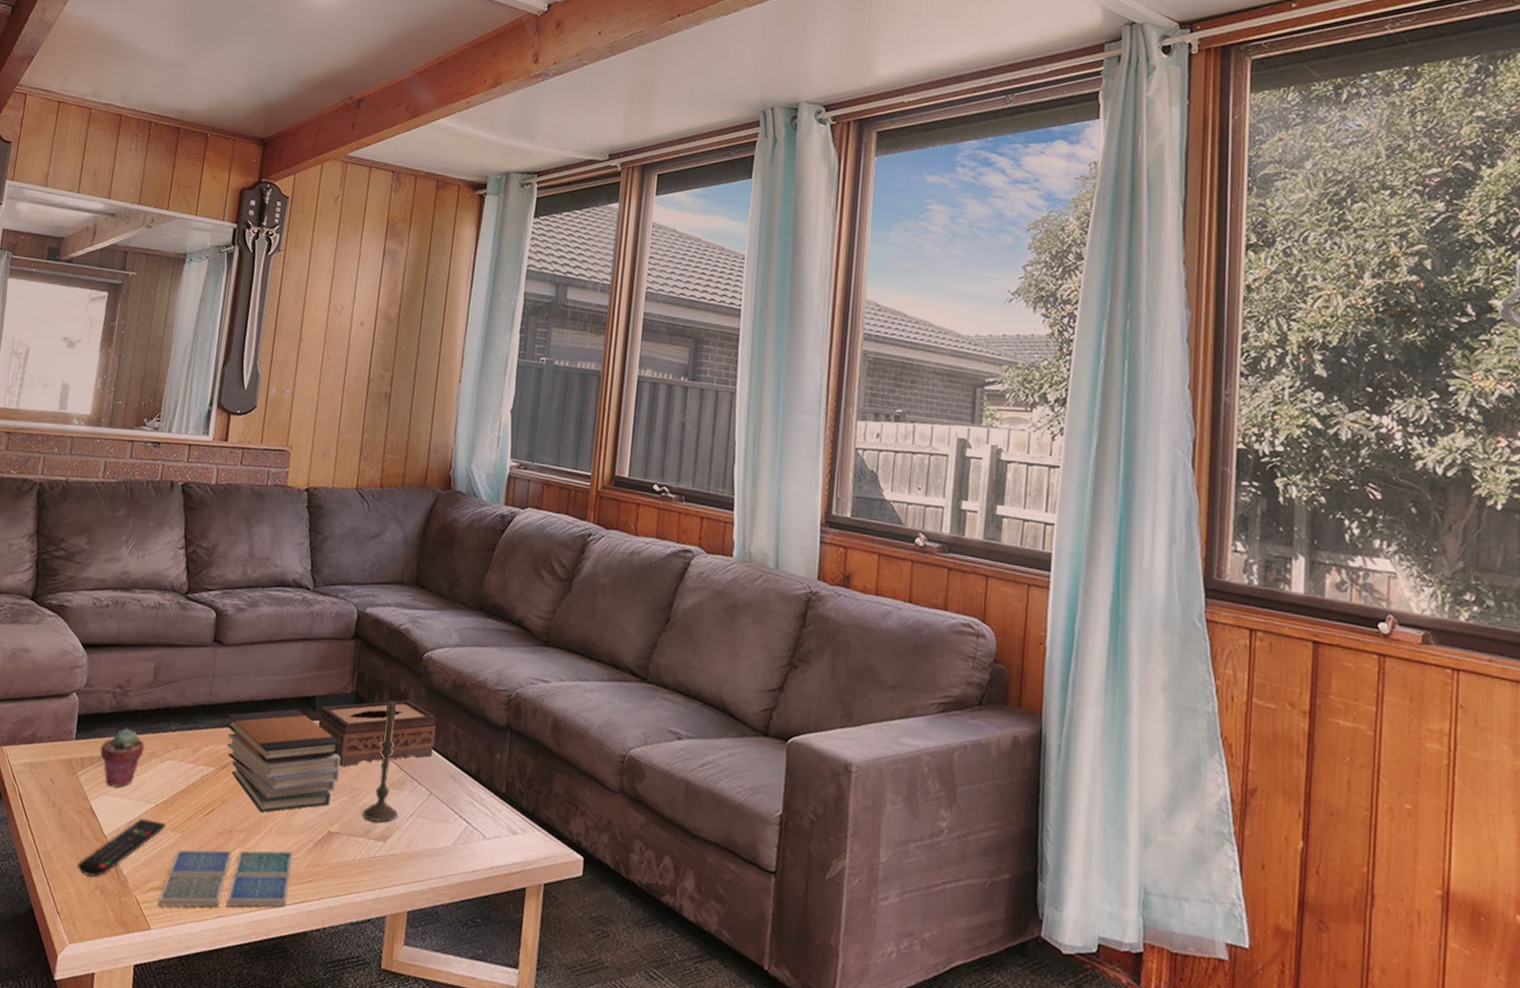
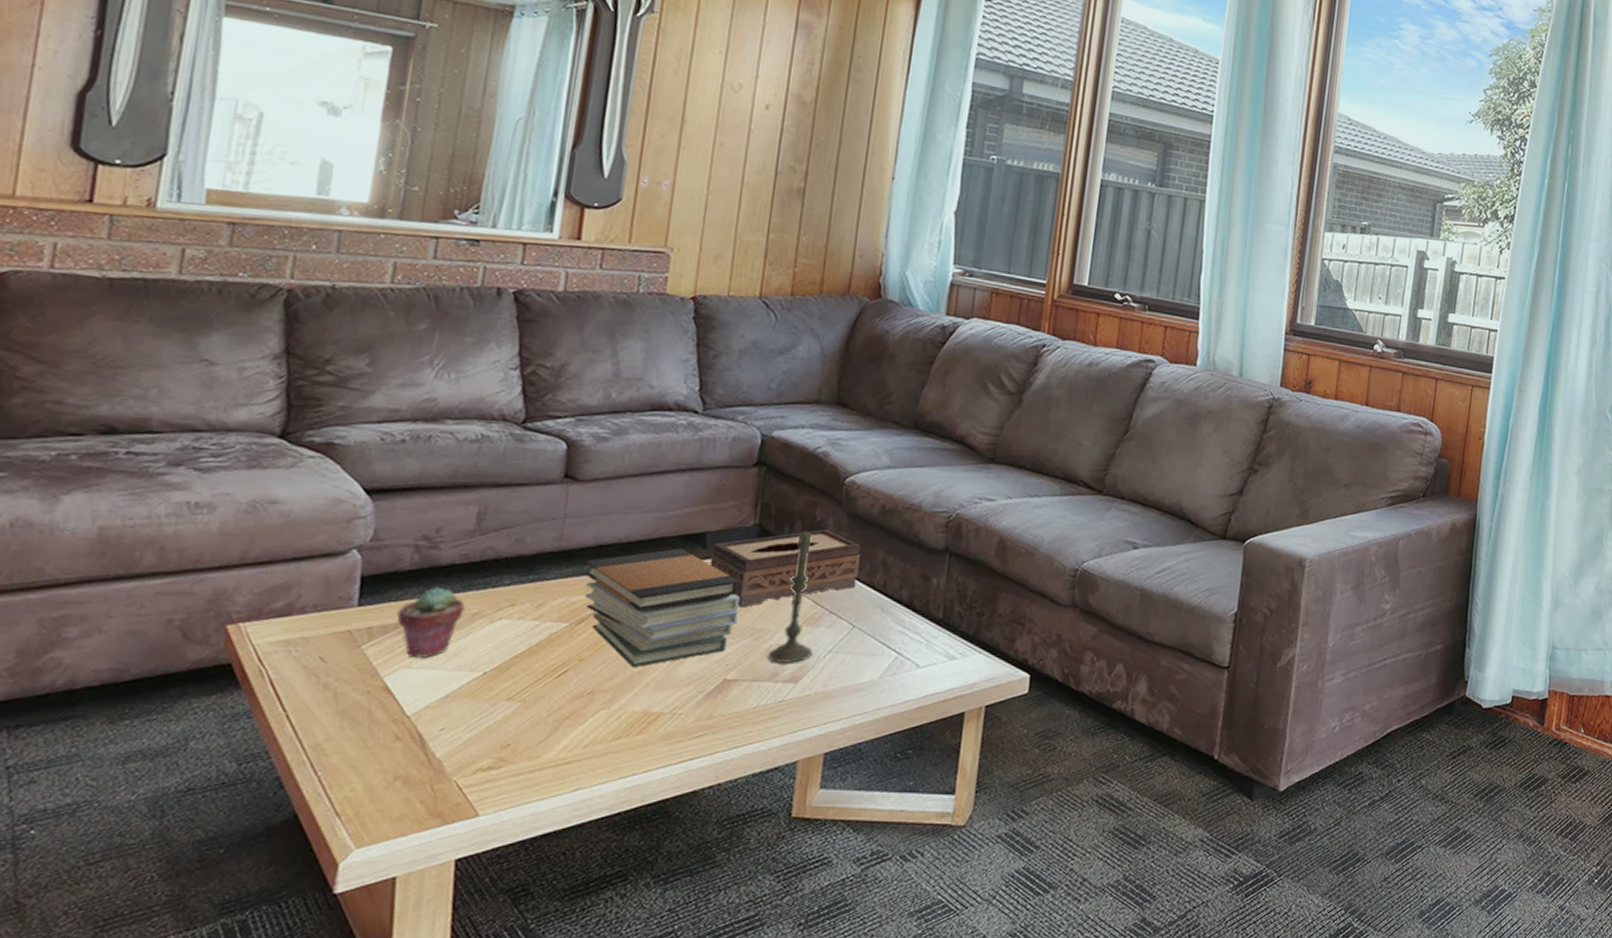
remote control: present [77,818,166,877] -> none [366,690,498,766]
drink coaster: present [157,850,293,908] -> none [488,705,678,789]

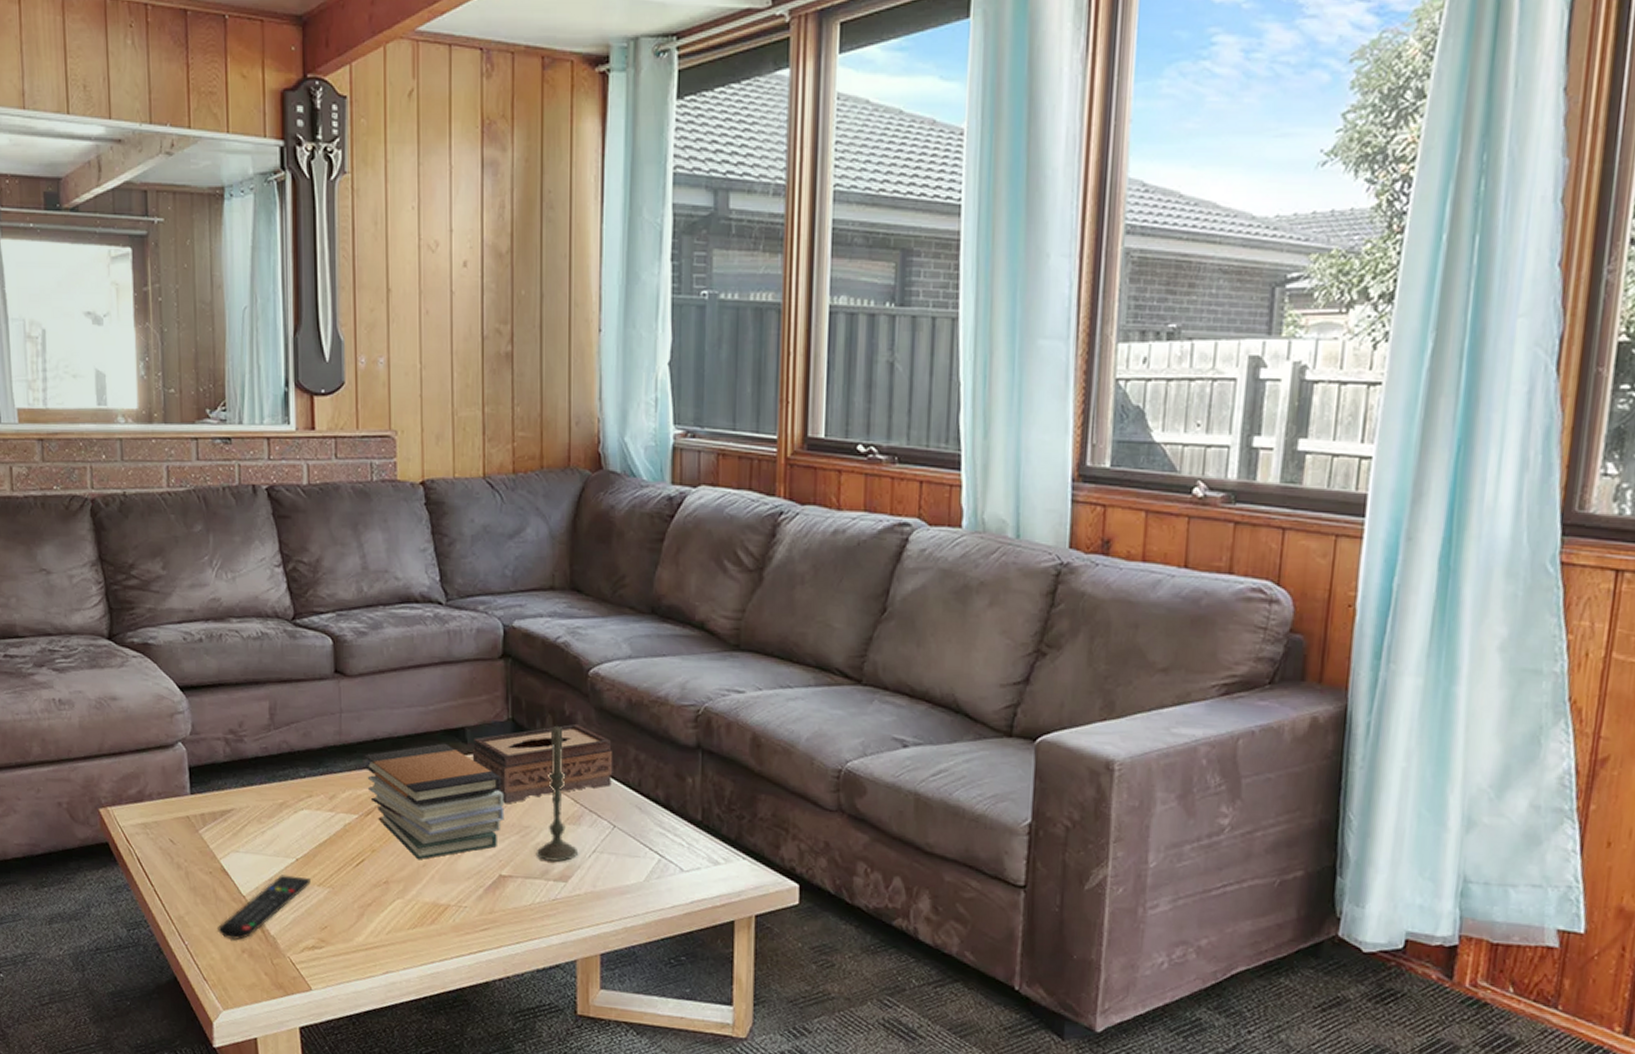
remote control: none [366,690,498,766] -> present [218,875,311,940]
potted succulent: present [396,586,465,658] -> none [221,777,272,844]

